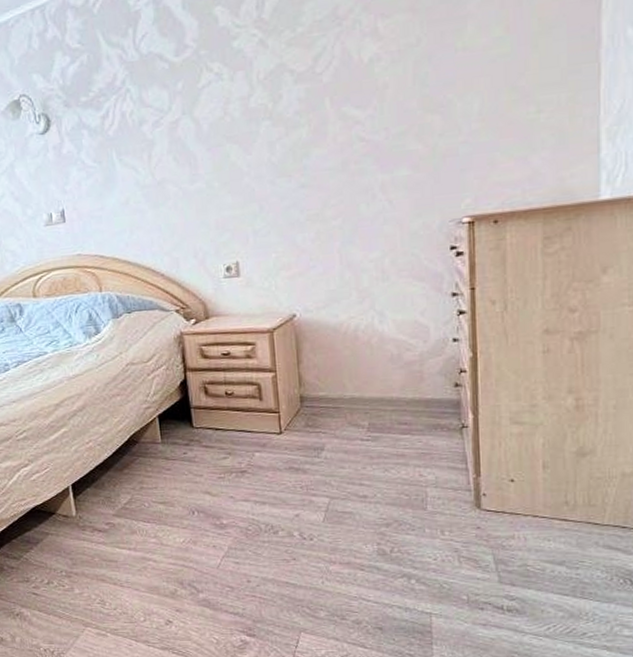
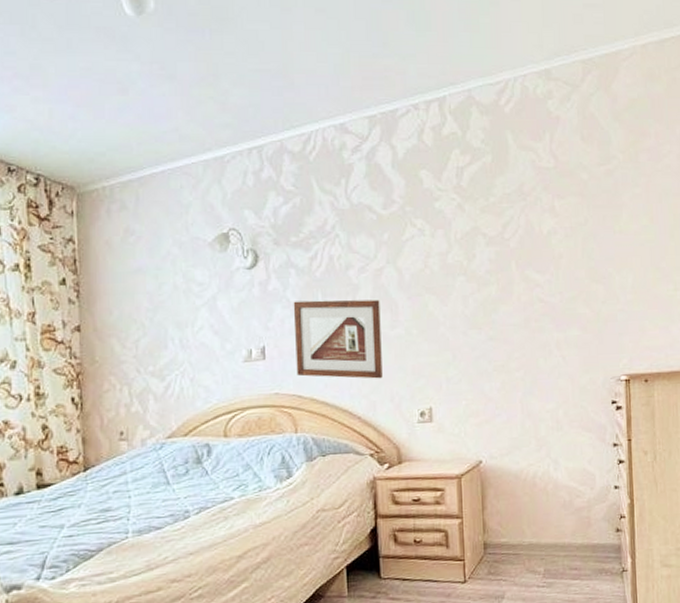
picture frame: none [88,154,184,237] -> present [293,299,383,379]

